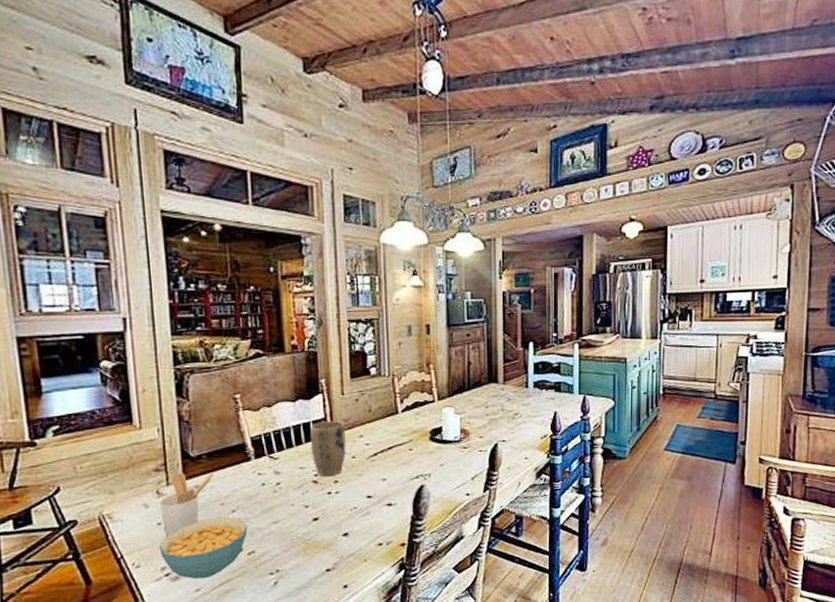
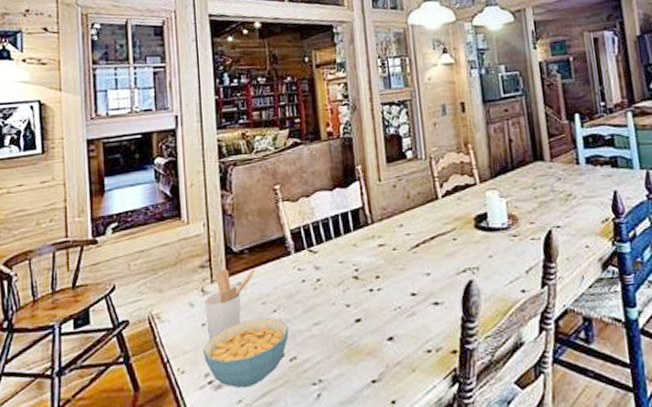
plant pot: present [309,421,346,477] -> none [348,209,387,272]

